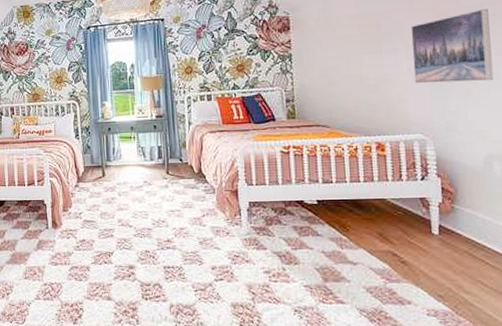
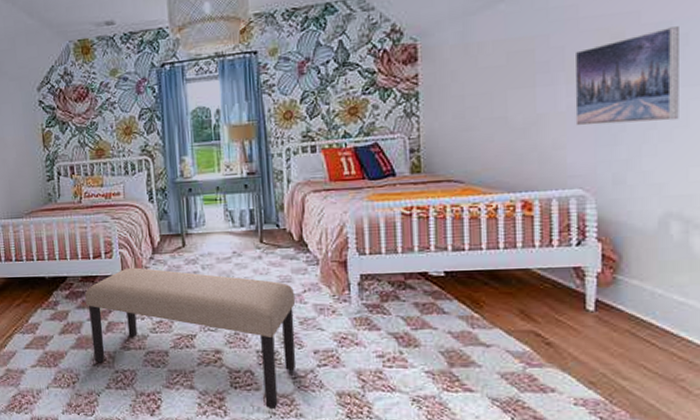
bench: none [19,193,197,319] -> present [84,267,297,410]

